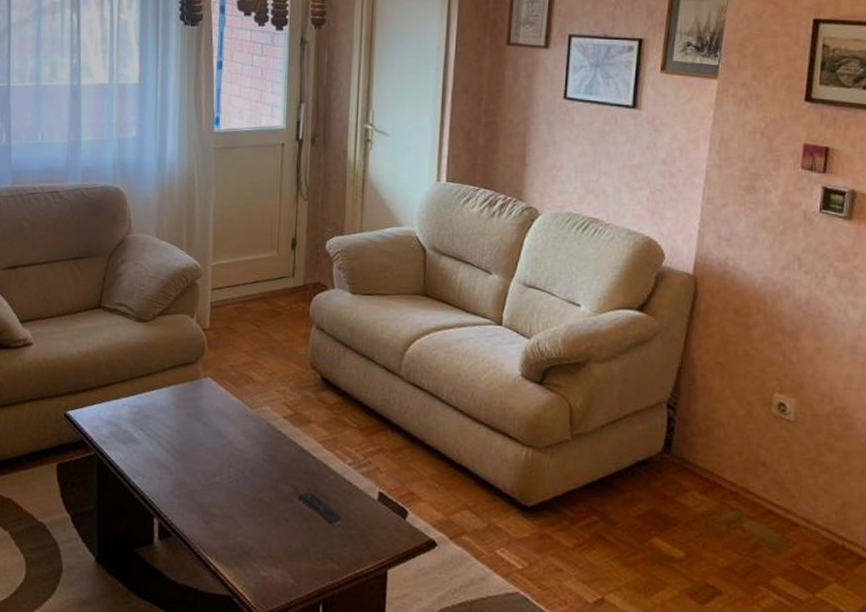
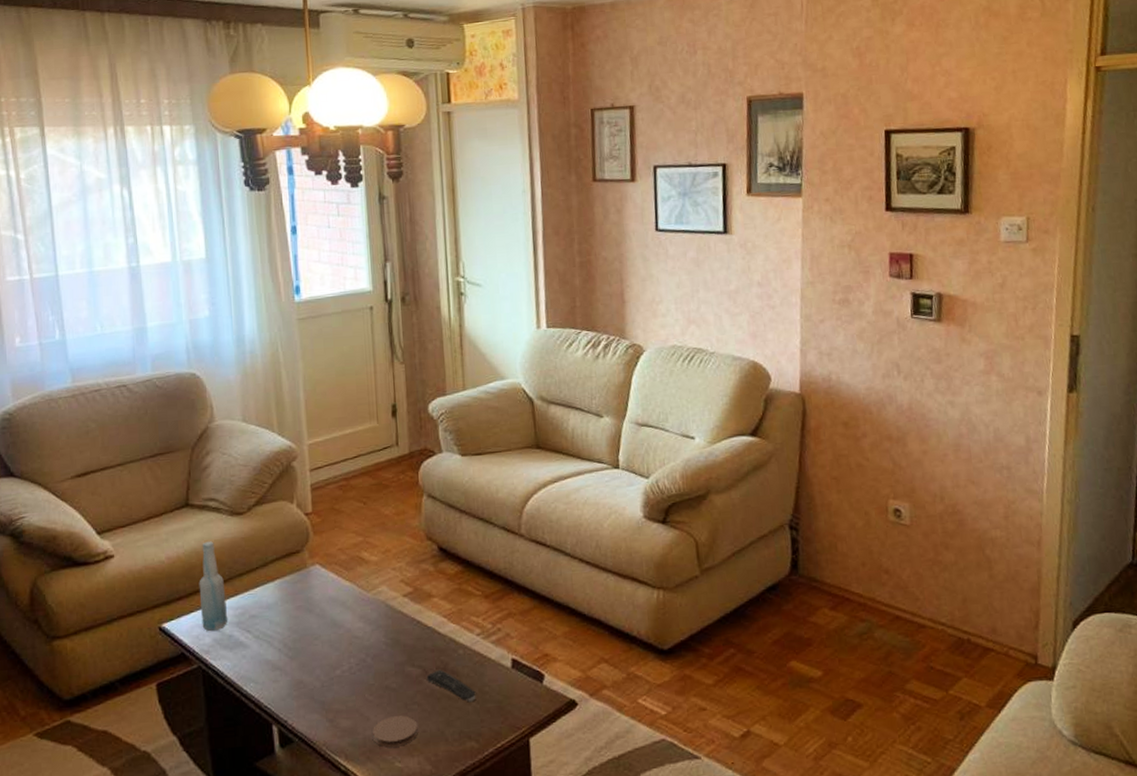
bottle: none [102,342,125,424] -> present [199,541,228,631]
coaster: none [243,527,285,557] -> present [373,715,418,748]

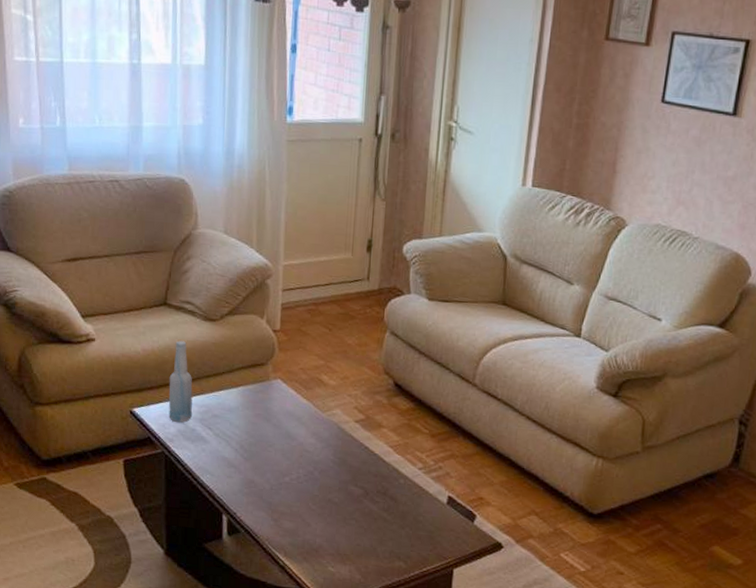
coaster: present [373,715,418,748] -> none [311,526,353,554]
remote control: present [426,669,476,703] -> none [366,493,410,528]

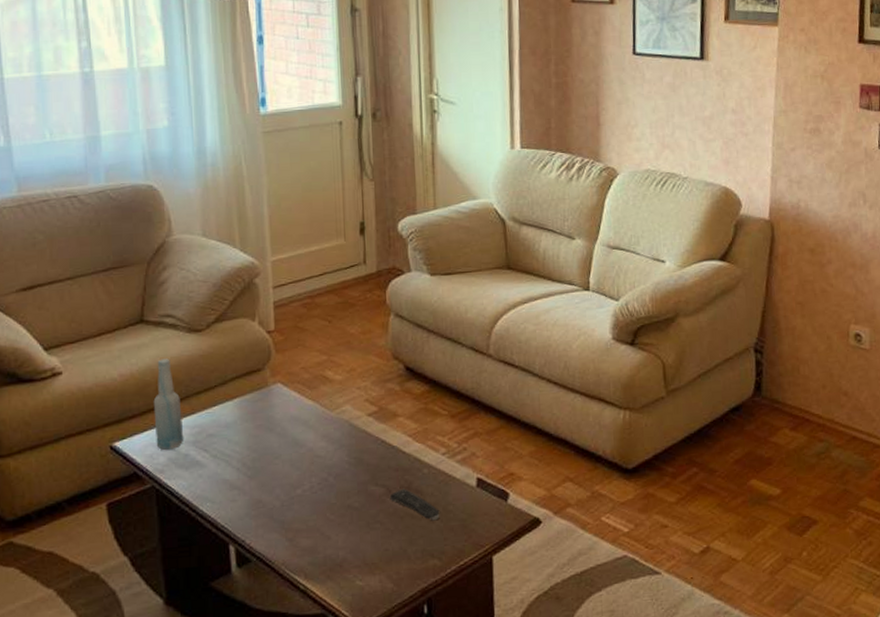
remote control: none [366,493,410,528] -> present [389,488,440,521]

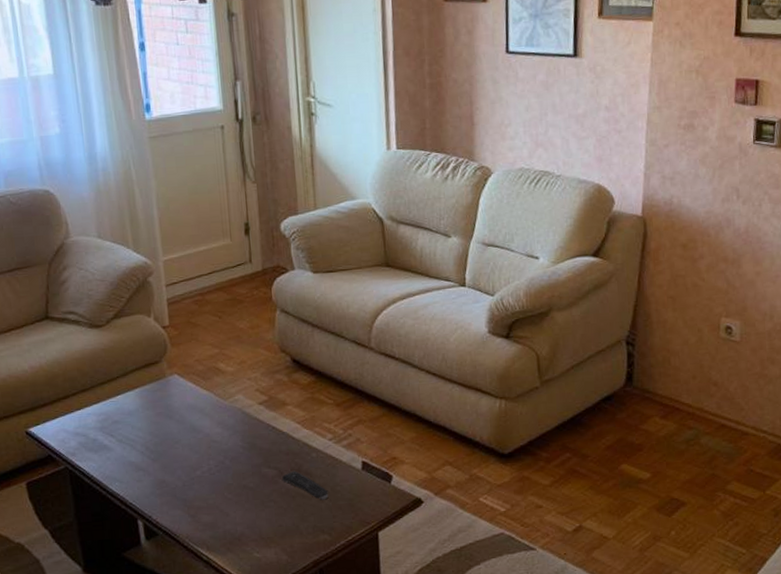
bottle: present [153,358,184,450] -> none [62,352,92,435]

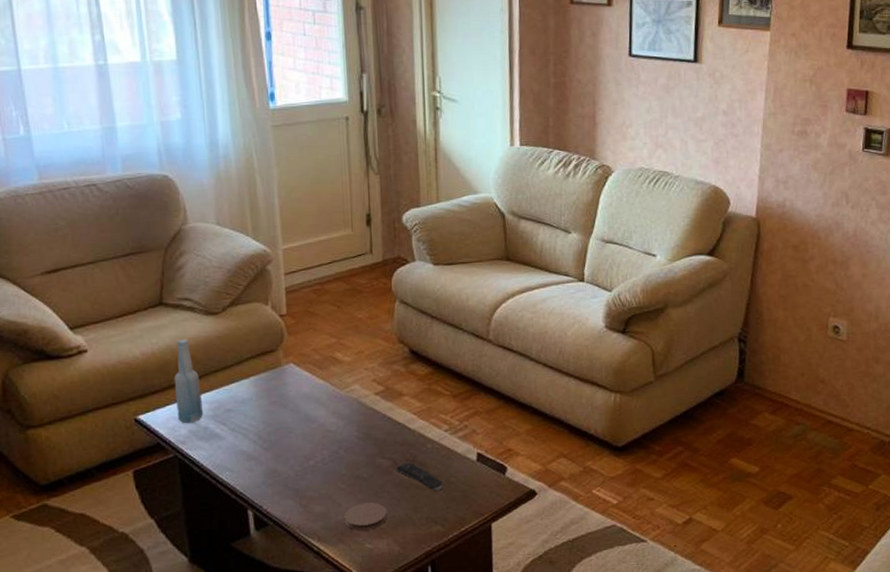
bottle: none [62,352,92,435] -> present [174,339,204,423]
coaster: none [232,512,275,540] -> present [344,502,387,531]

